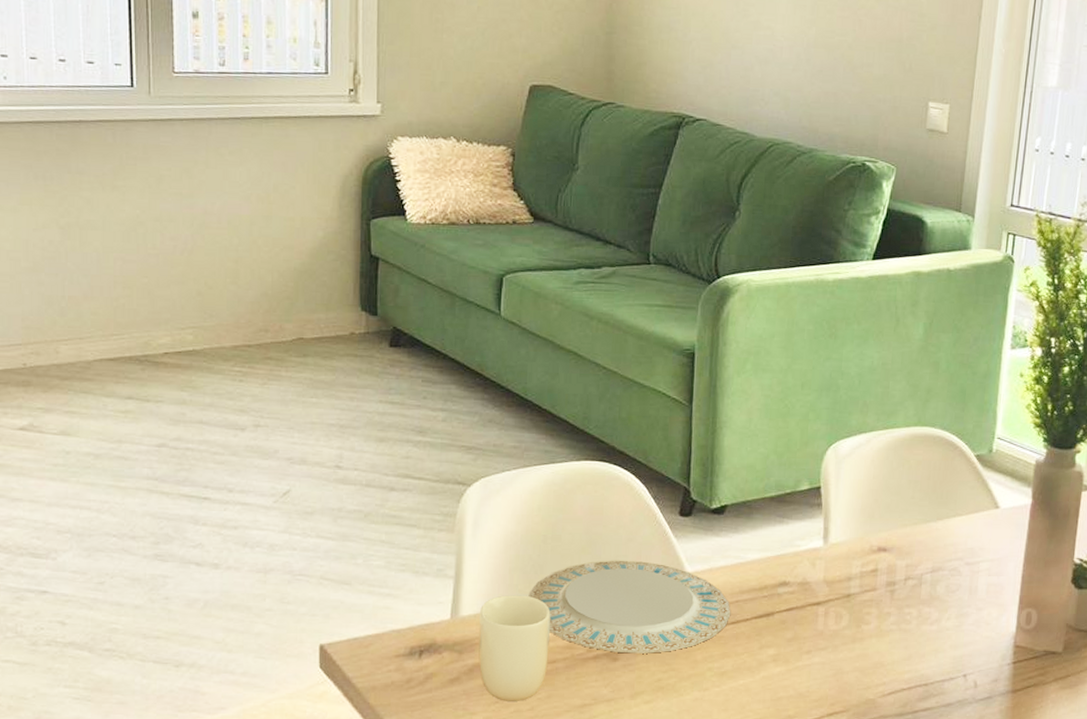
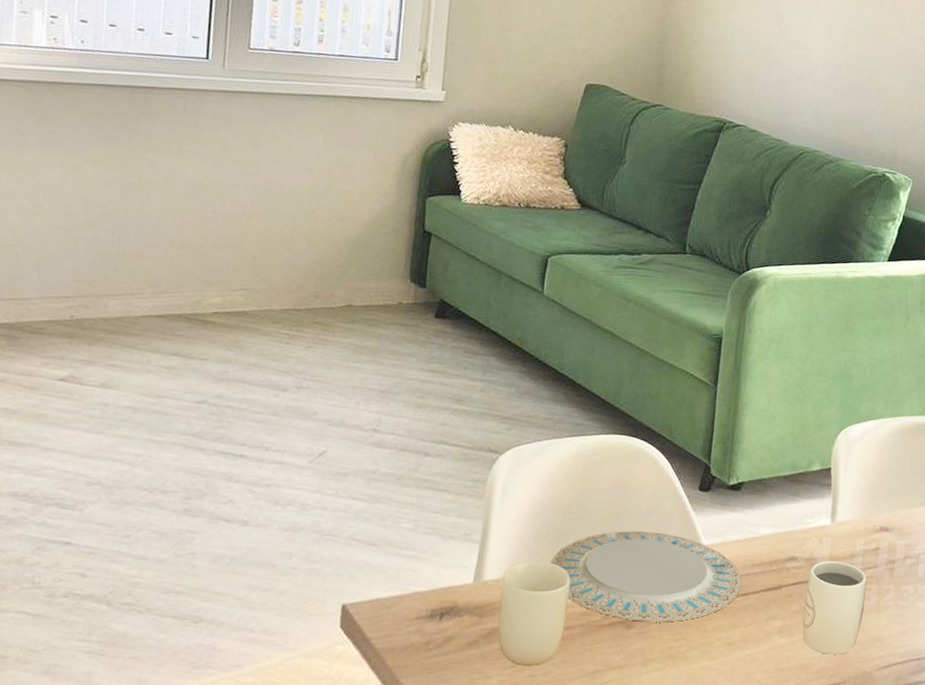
mug: none [798,584,866,682] -> present [802,560,867,655]

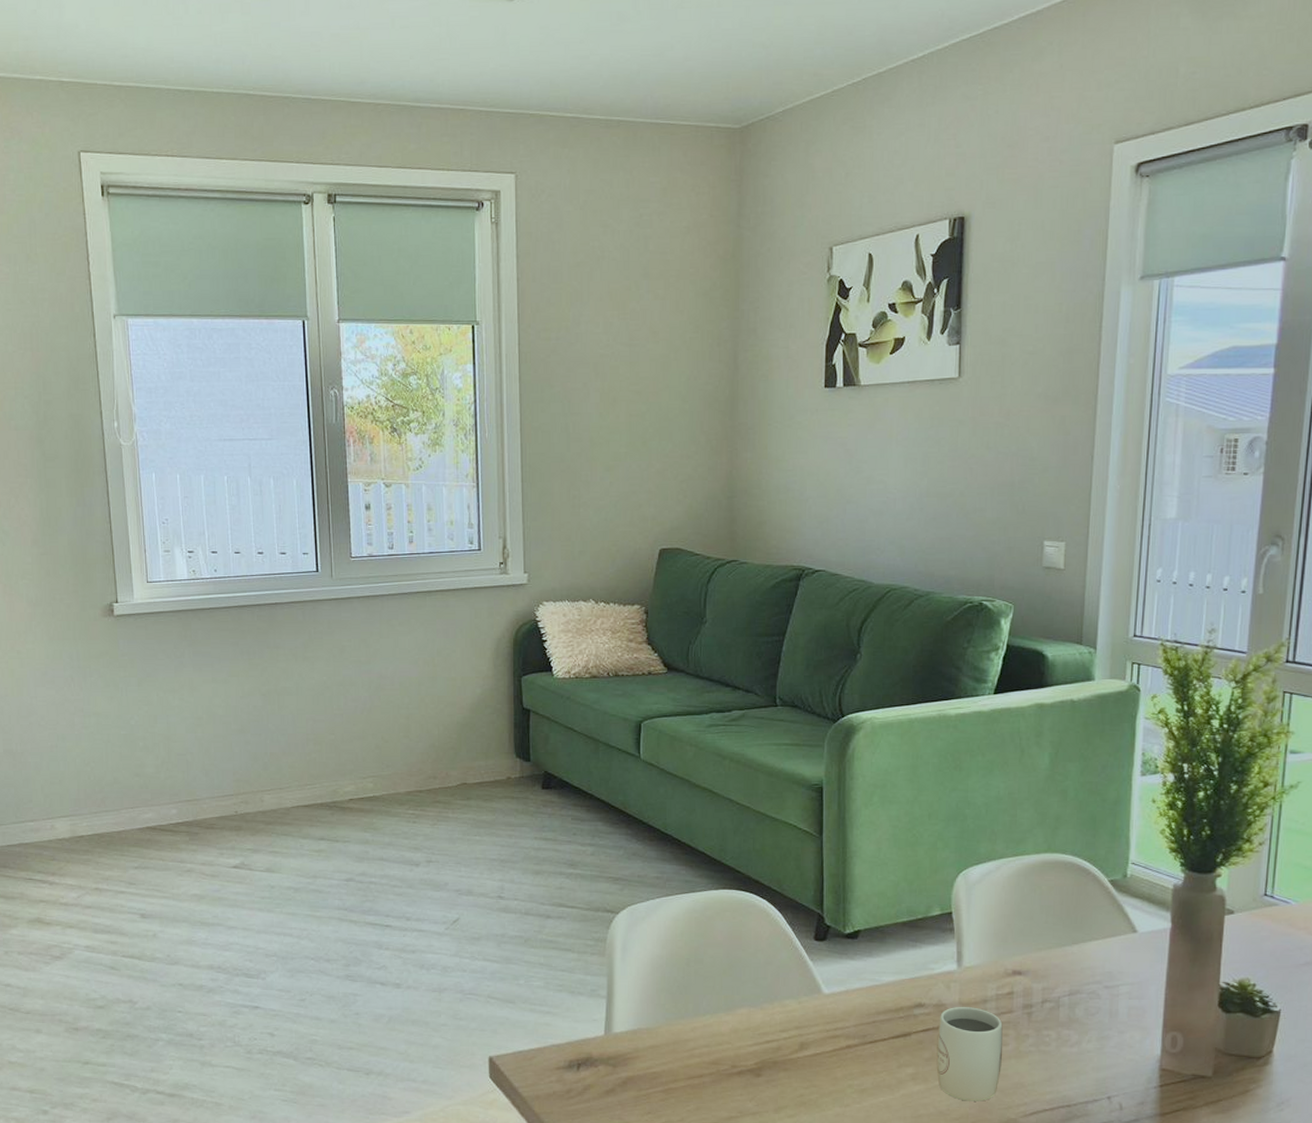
cup: present [497,561,571,666] -> none [630,1014,697,1112]
plate: present [550,530,742,622] -> none [675,982,869,1070]

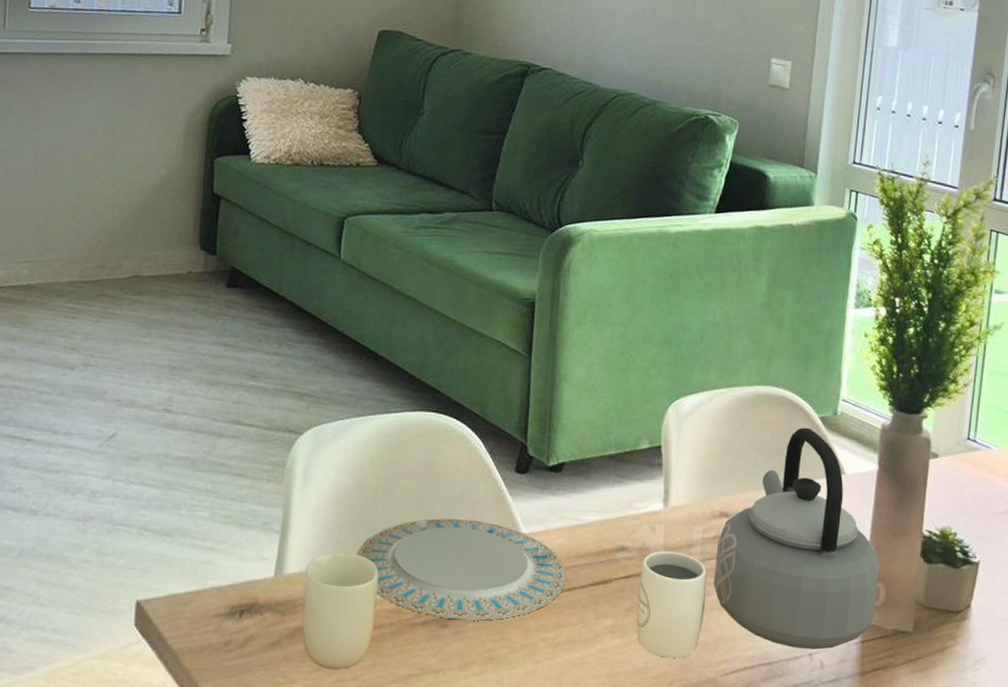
cup: none [630,1014,697,1112] -> present [301,552,379,669]
plate: none [675,982,869,1070] -> present [356,518,567,621]
teapot: none [1010,890,1176,1093] -> present [713,427,880,650]

